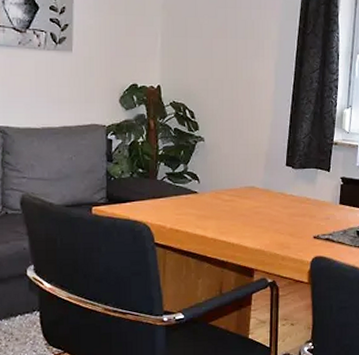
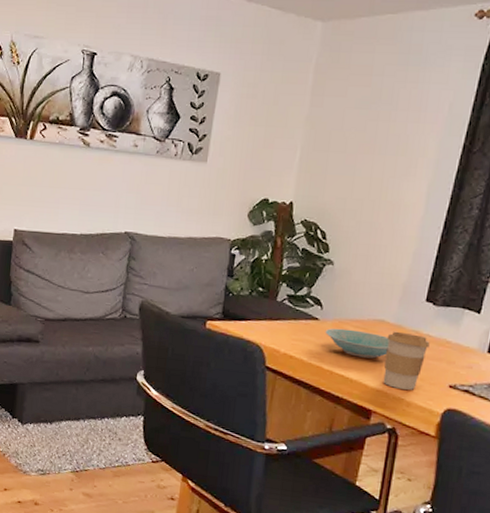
bowl: none [204,198,261,223] -> present [324,328,389,359]
coffee cup: none [258,195,294,246] -> present [383,331,430,390]

